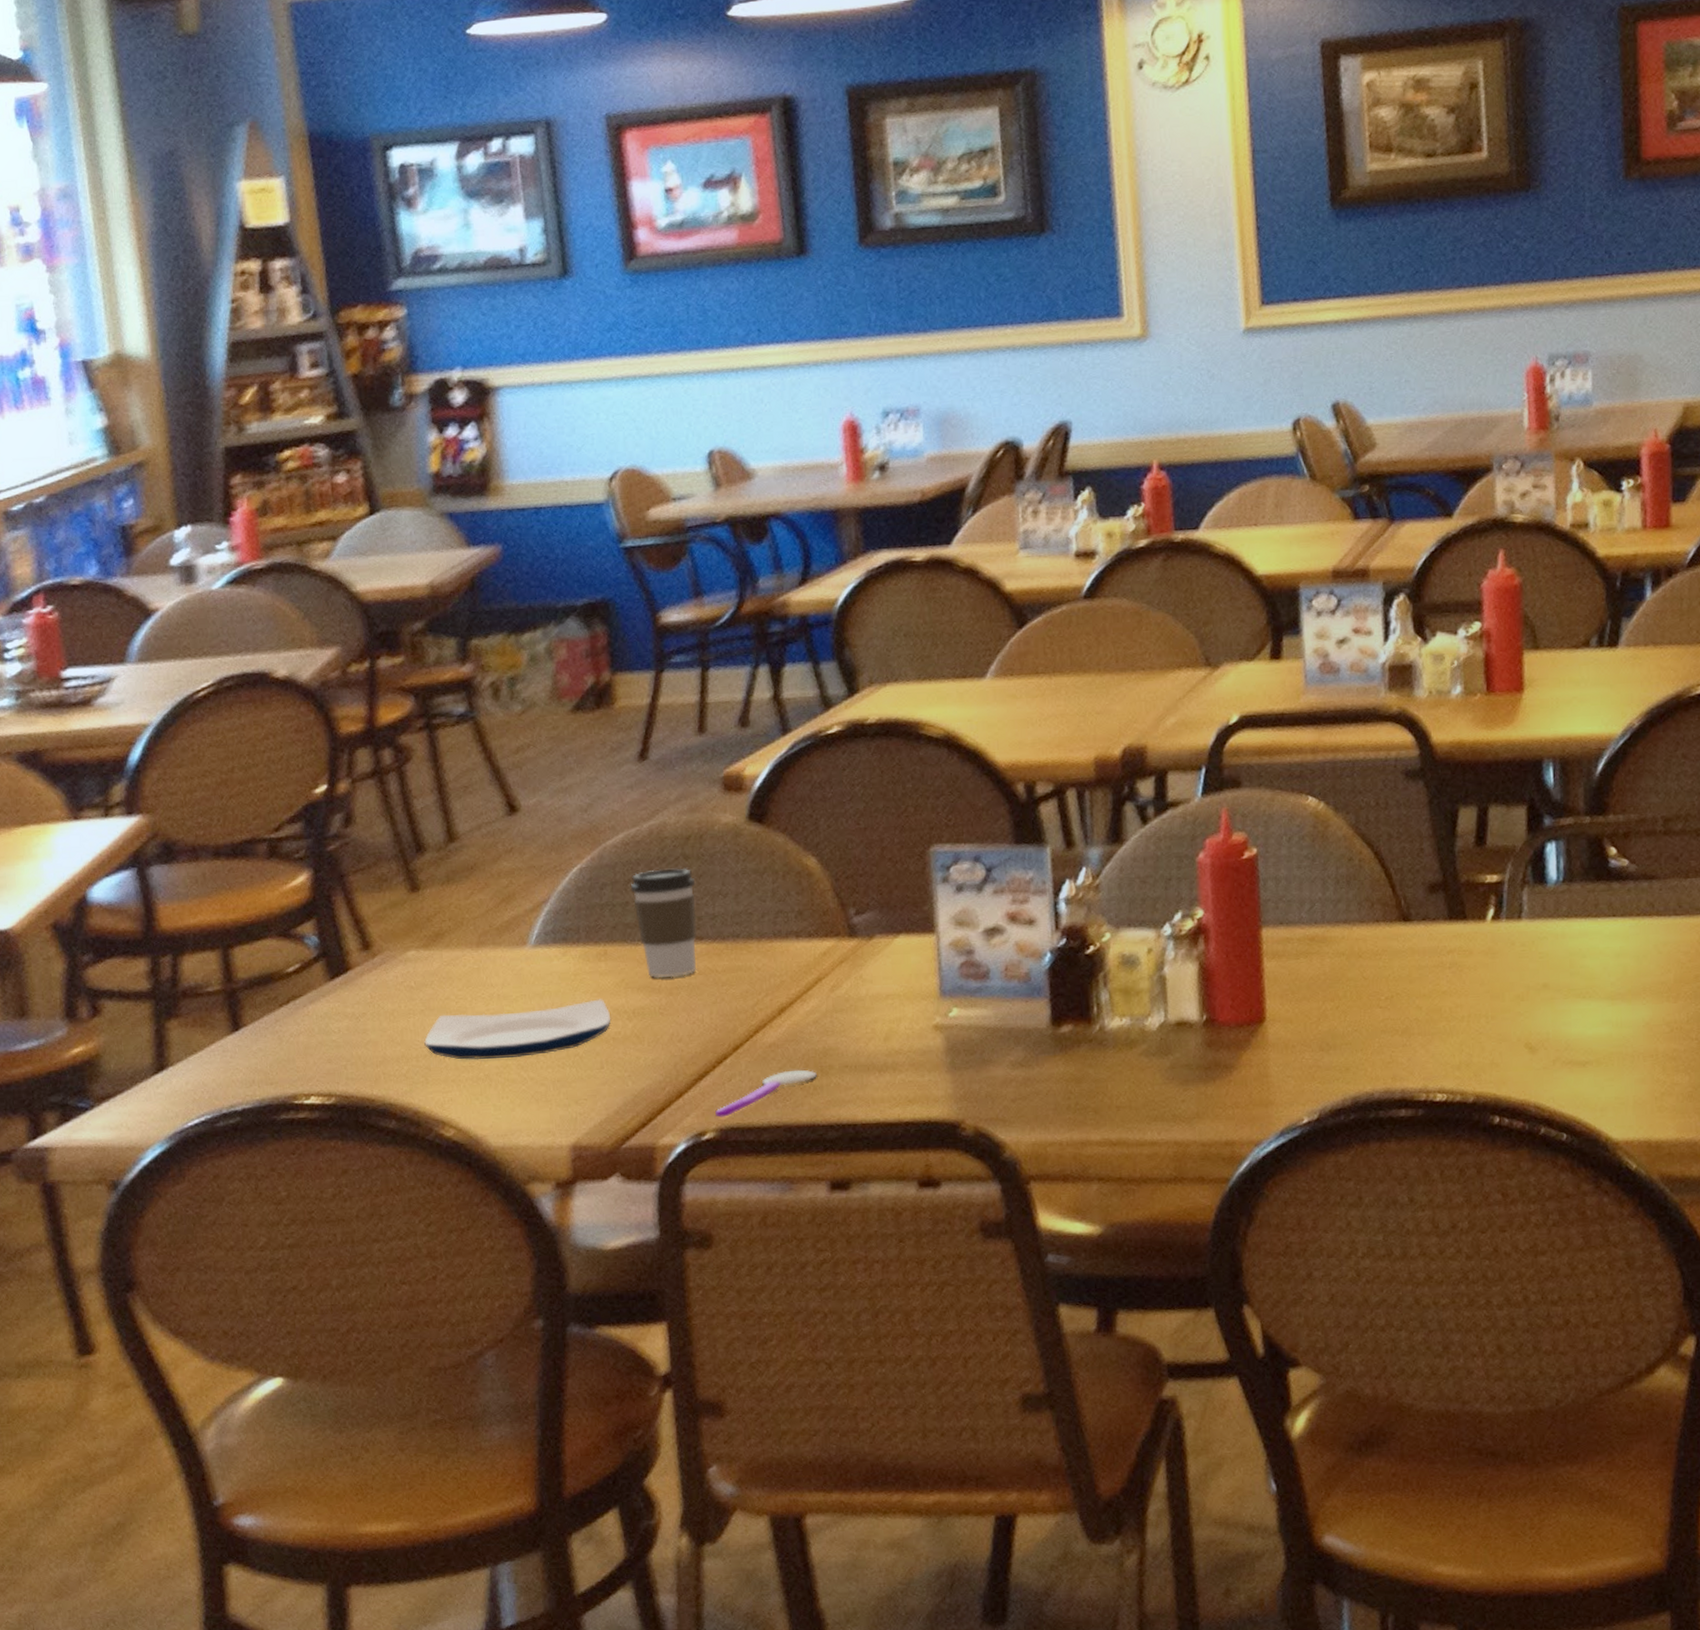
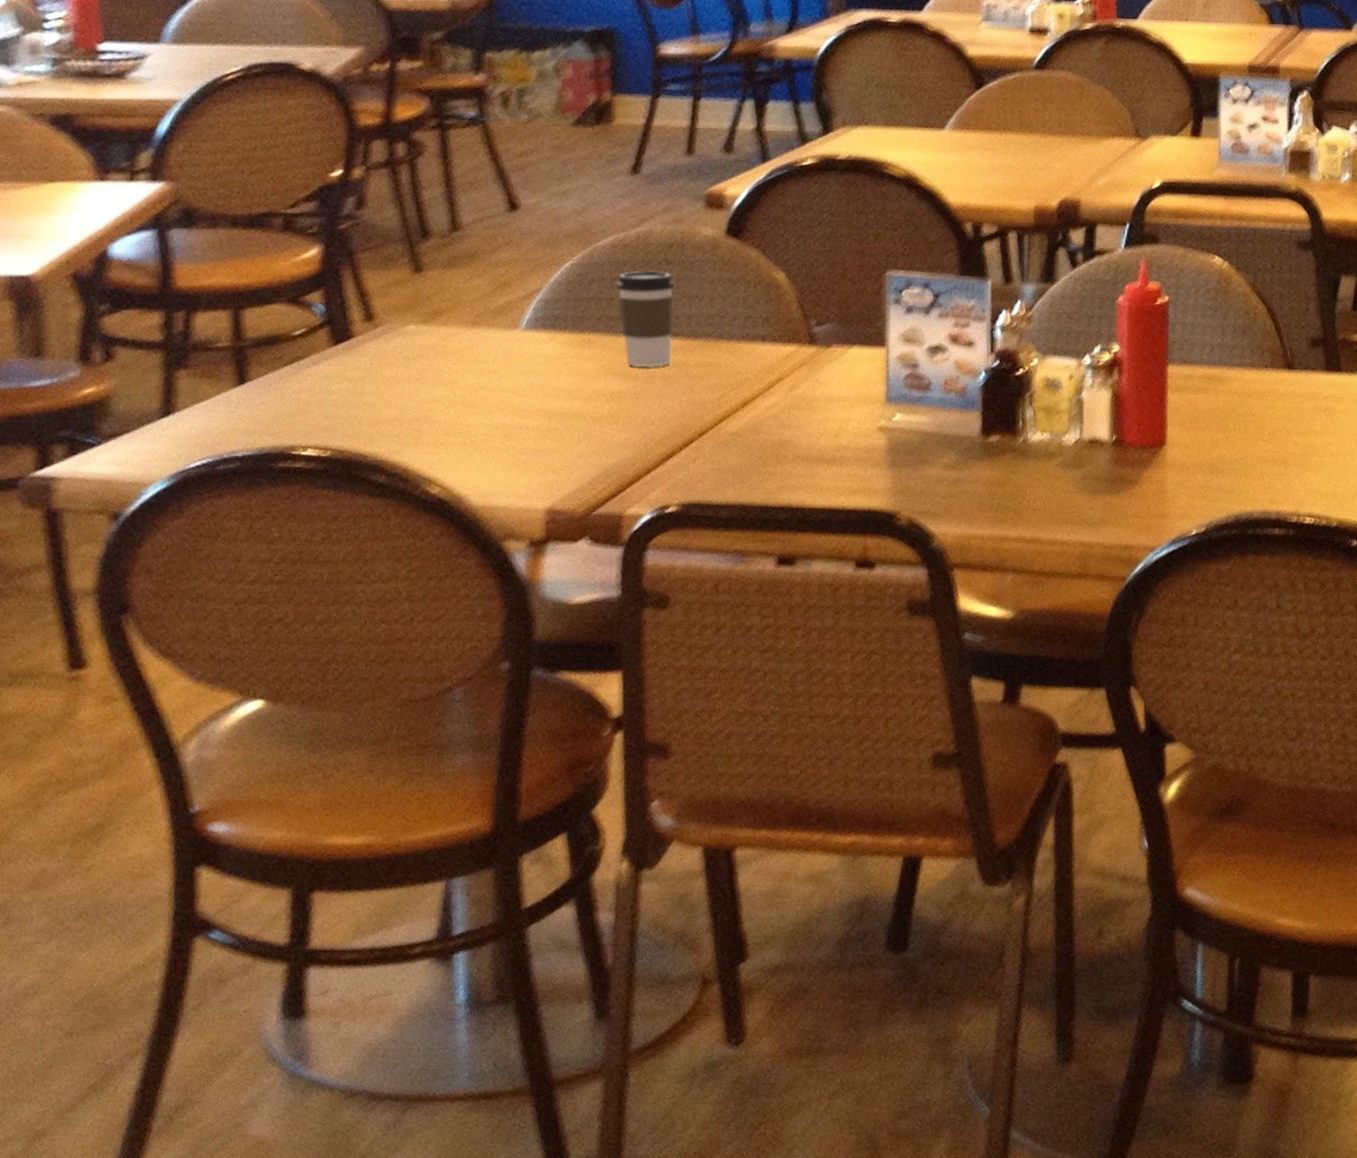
plate: present [424,999,611,1060] -> none [417,381,591,427]
spoon: present [715,1069,817,1118] -> none [679,457,772,494]

